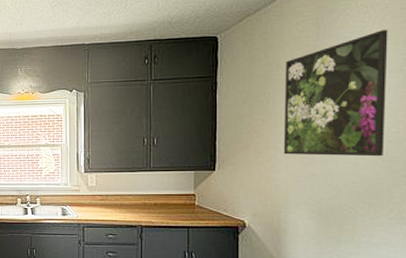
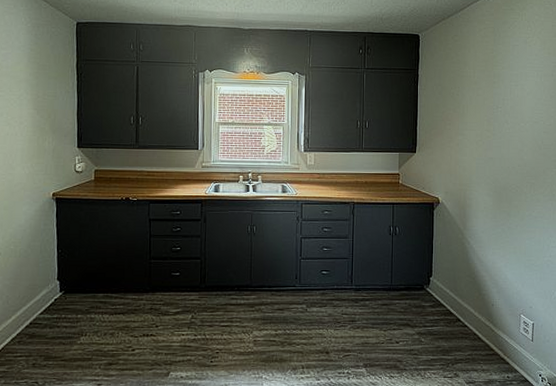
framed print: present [283,30,388,157] -> none [469,42,543,145]

